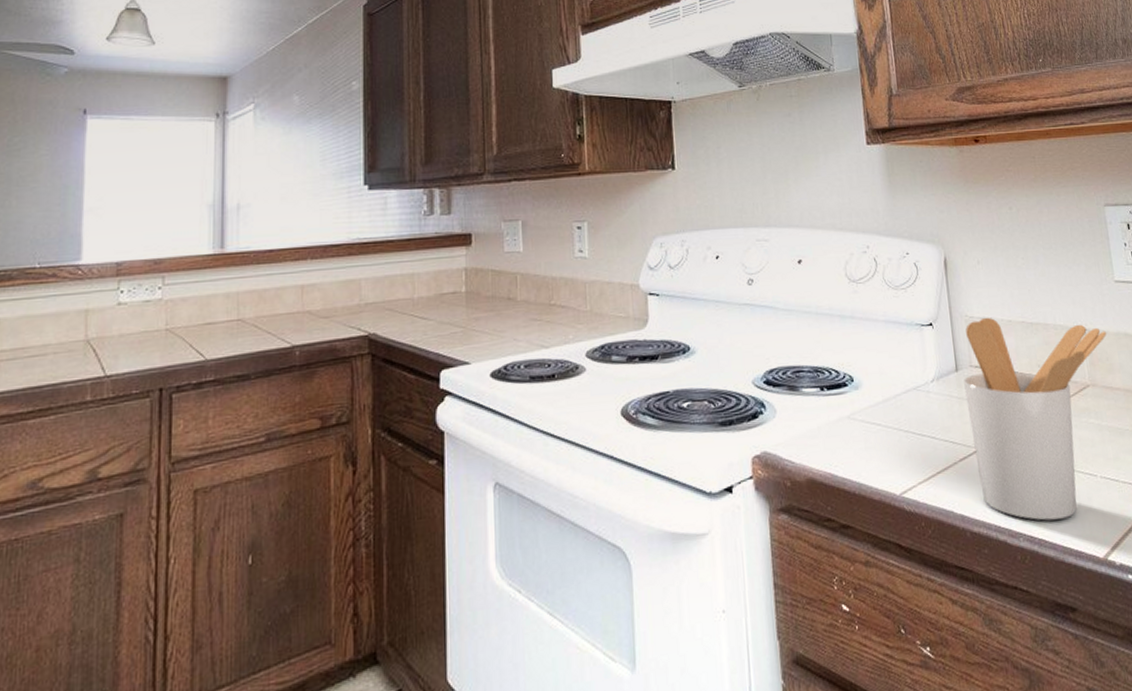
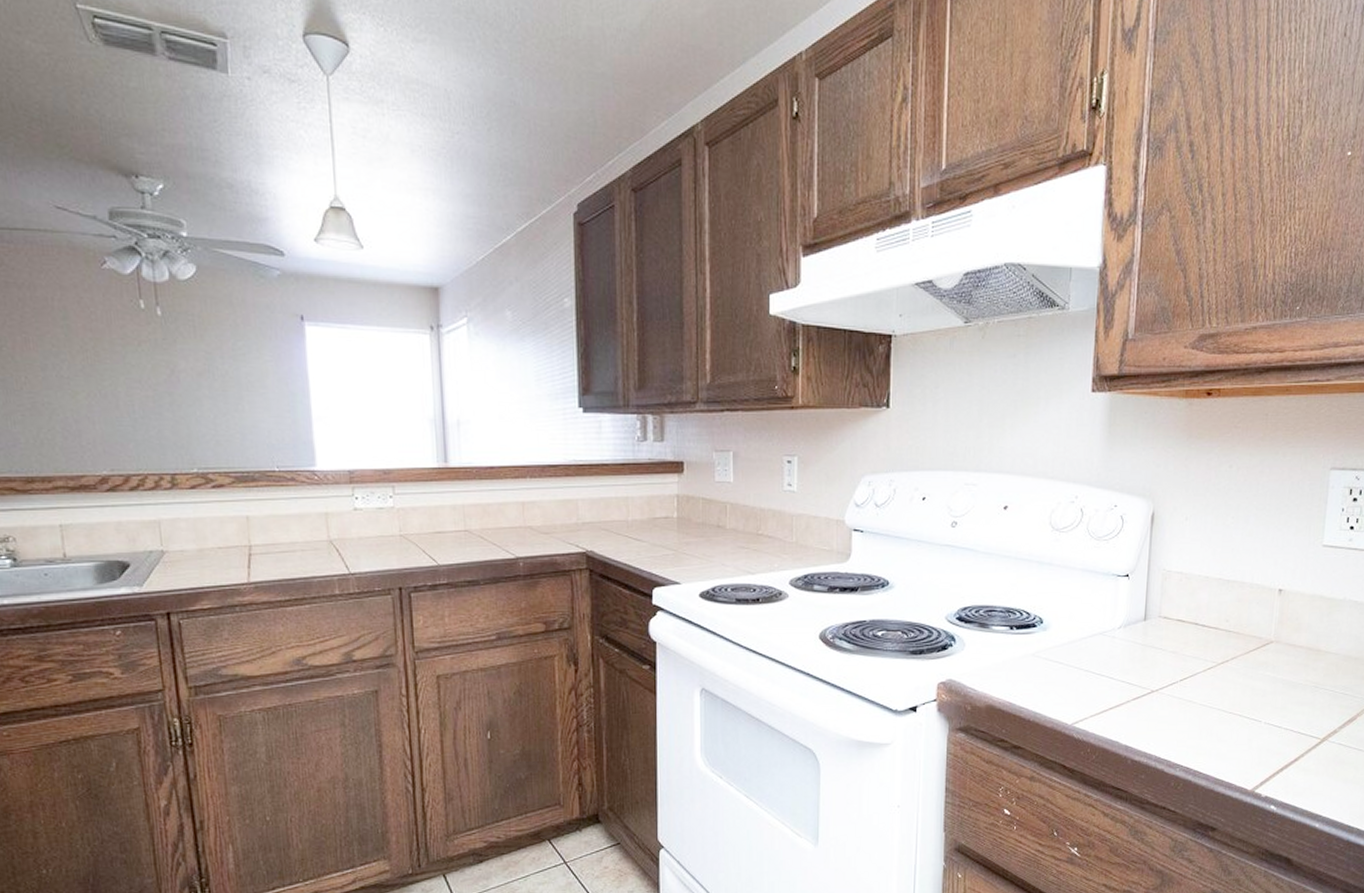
utensil holder: present [964,317,1107,521] -> none [1149,572,1303,756]

